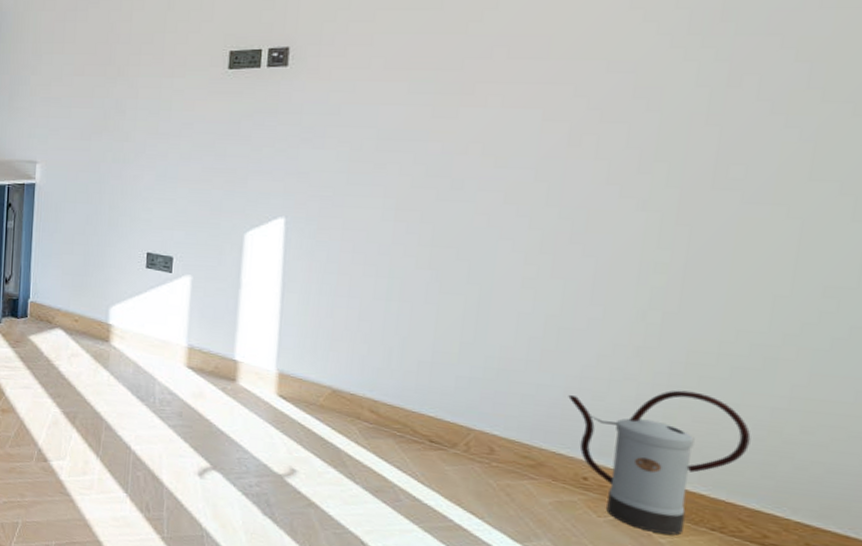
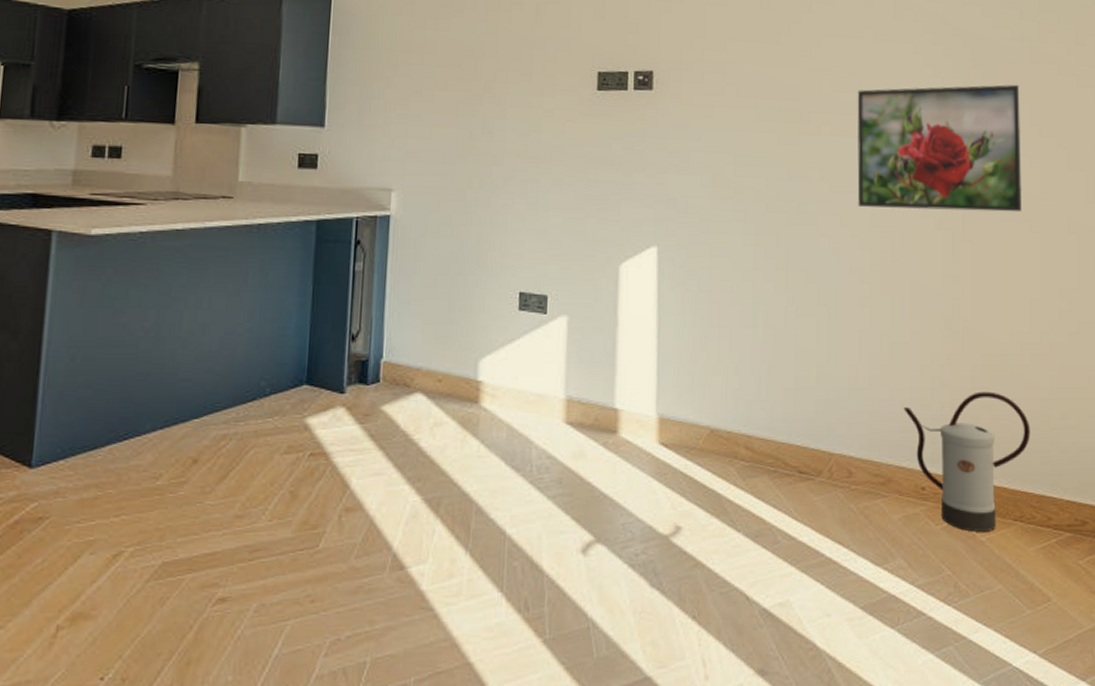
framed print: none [530,38,796,194] -> present [857,84,1021,212]

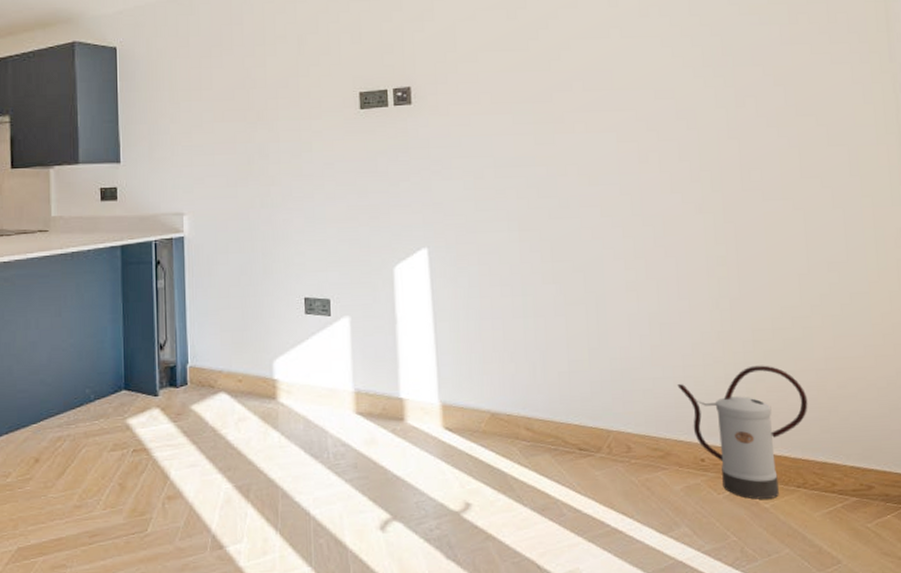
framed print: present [857,84,1021,212] -> none [608,67,783,197]

